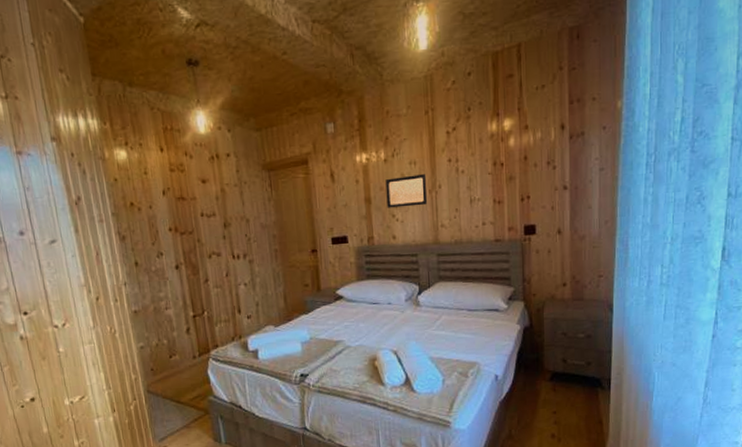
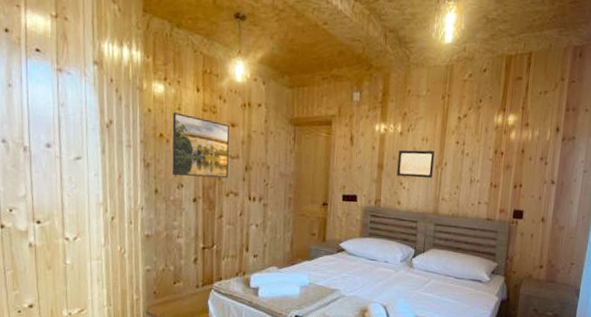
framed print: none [140,177,208,245] -> present [172,112,230,179]

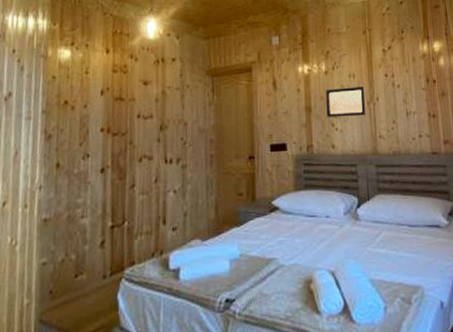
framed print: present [172,112,230,179] -> none [76,77,143,145]

